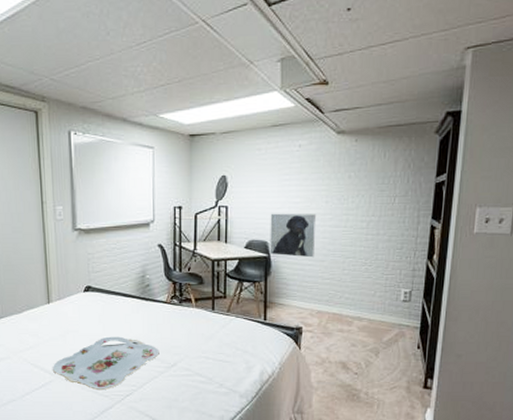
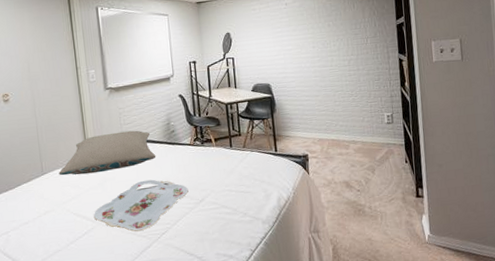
pillow: none [16,280,125,323] -> present [58,130,155,176]
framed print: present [270,213,317,258] -> none [269,57,310,95]

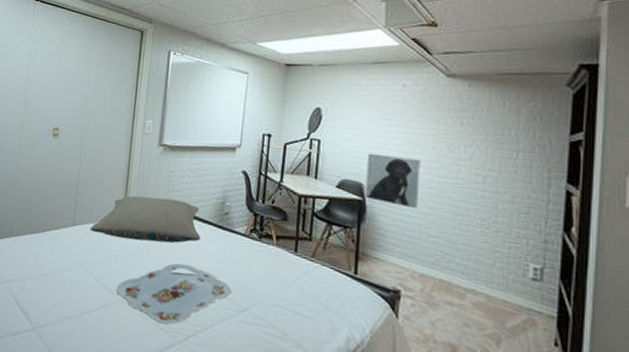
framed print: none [269,57,310,95] -> present [365,153,422,209]

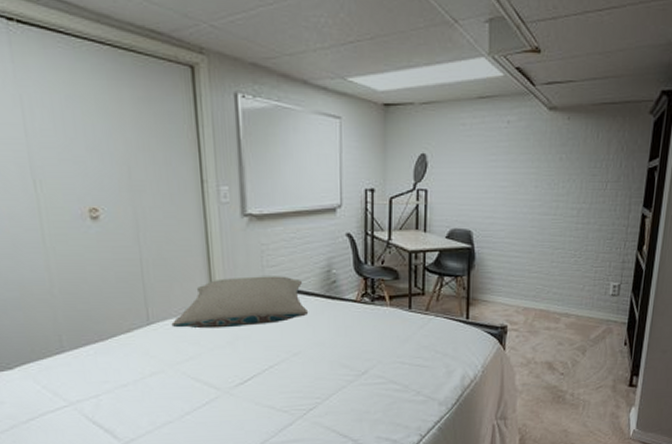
serving tray: present [115,263,232,325] -> none [218,342,348,406]
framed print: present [365,153,422,209] -> none [473,198,525,249]

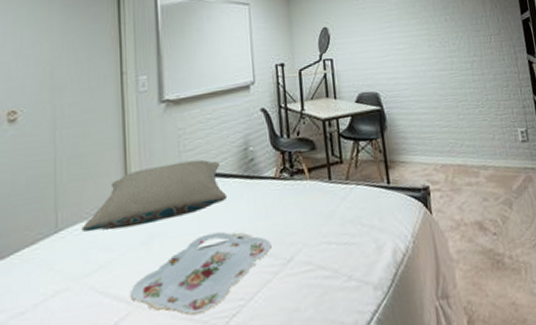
serving tray: none [218,342,348,406] -> present [129,231,272,316]

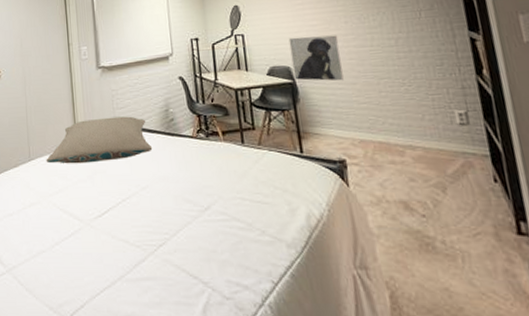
serving tray: present [129,231,272,316] -> none [81,176,191,240]
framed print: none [377,59,427,107] -> present [288,35,344,82]

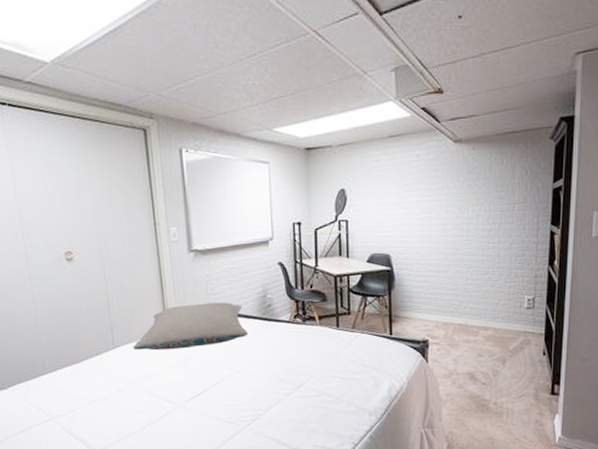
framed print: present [288,35,344,82] -> none [391,224,438,269]

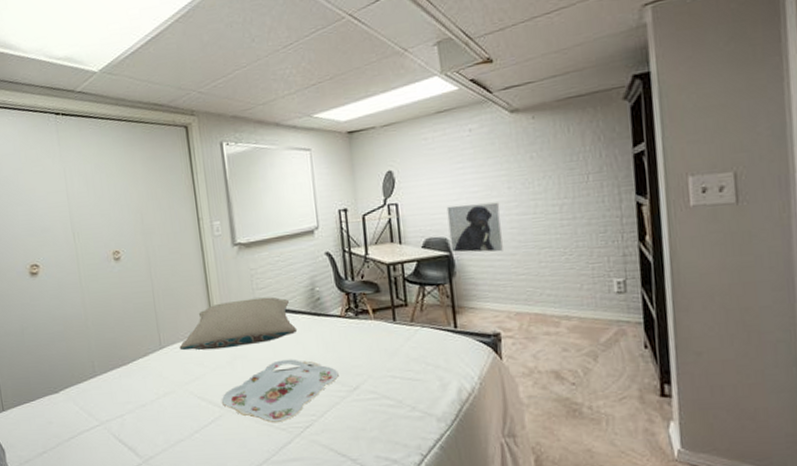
serving tray: none [173,359,285,417] -> present [221,359,339,423]
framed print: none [391,224,438,269] -> present [446,202,503,253]

